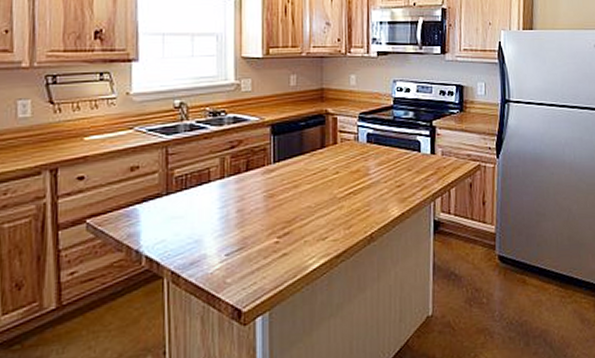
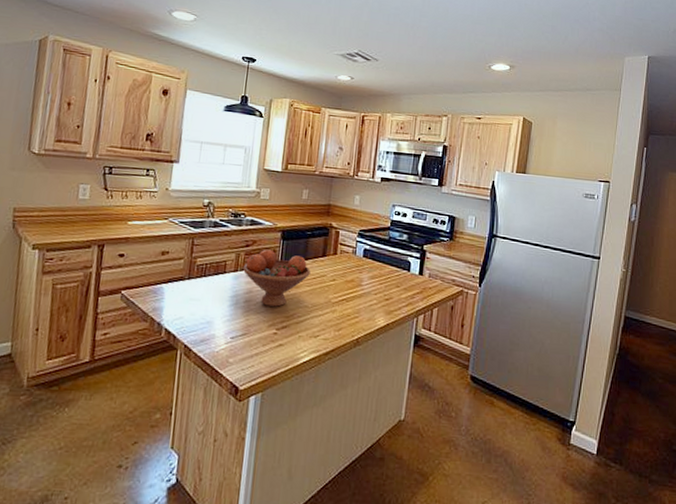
fruit bowl: none [230,148,309,213] -> present [242,249,310,307]

